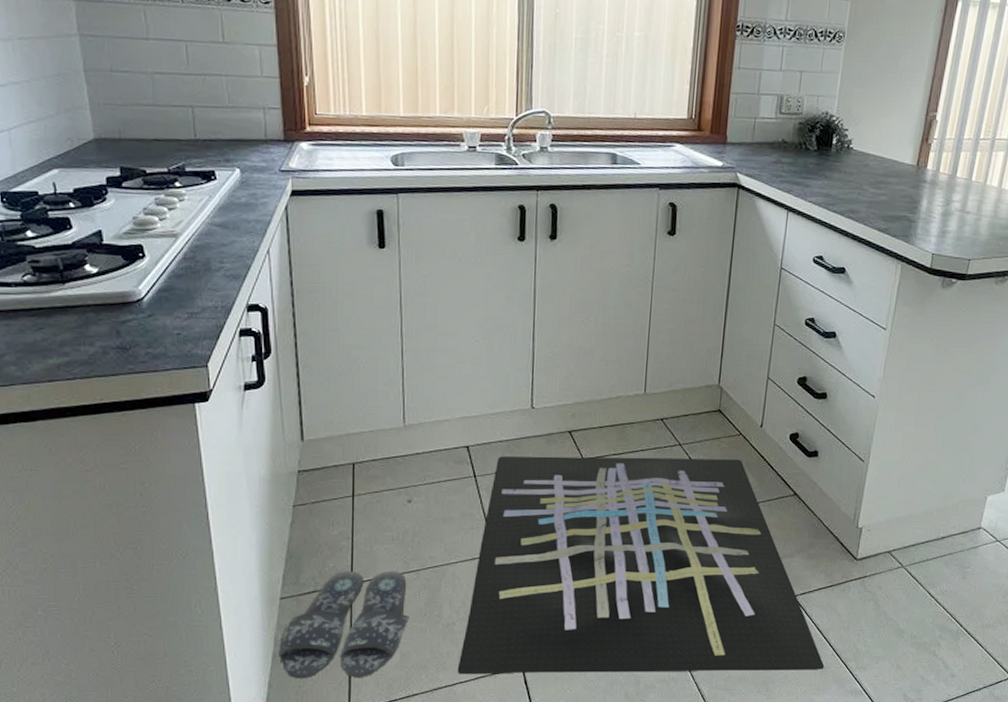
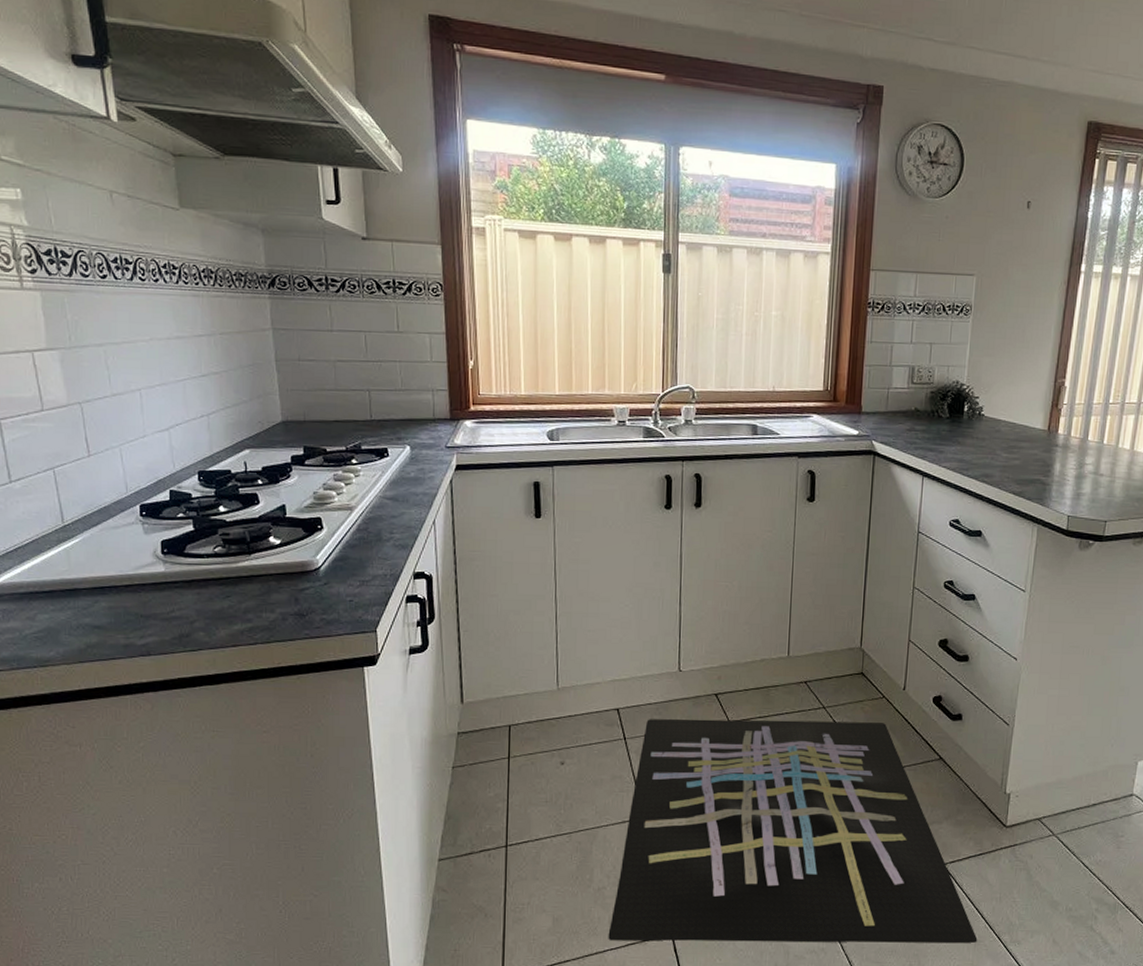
slippers: present [279,571,410,679] -> none [436,833,562,942]

